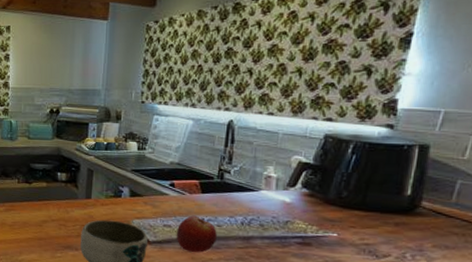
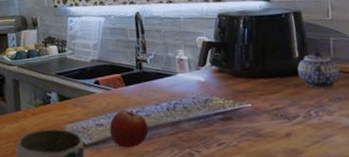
teapot: none [404,191,459,234] -> present [297,50,341,89]

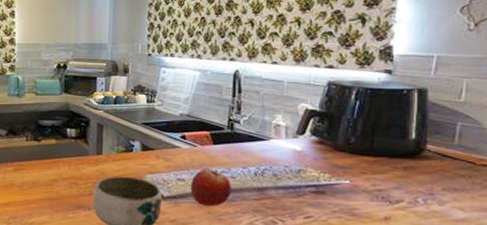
teapot: present [297,50,341,89] -> none [411,134,463,176]

